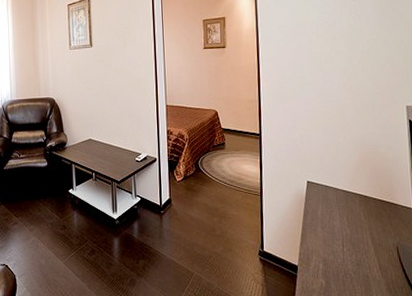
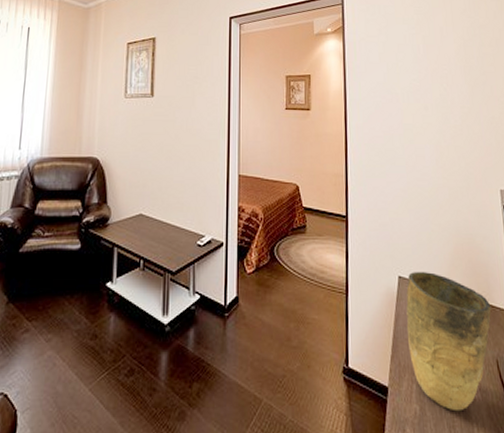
vase: none [314,177,394,285] -> present [406,272,492,412]

